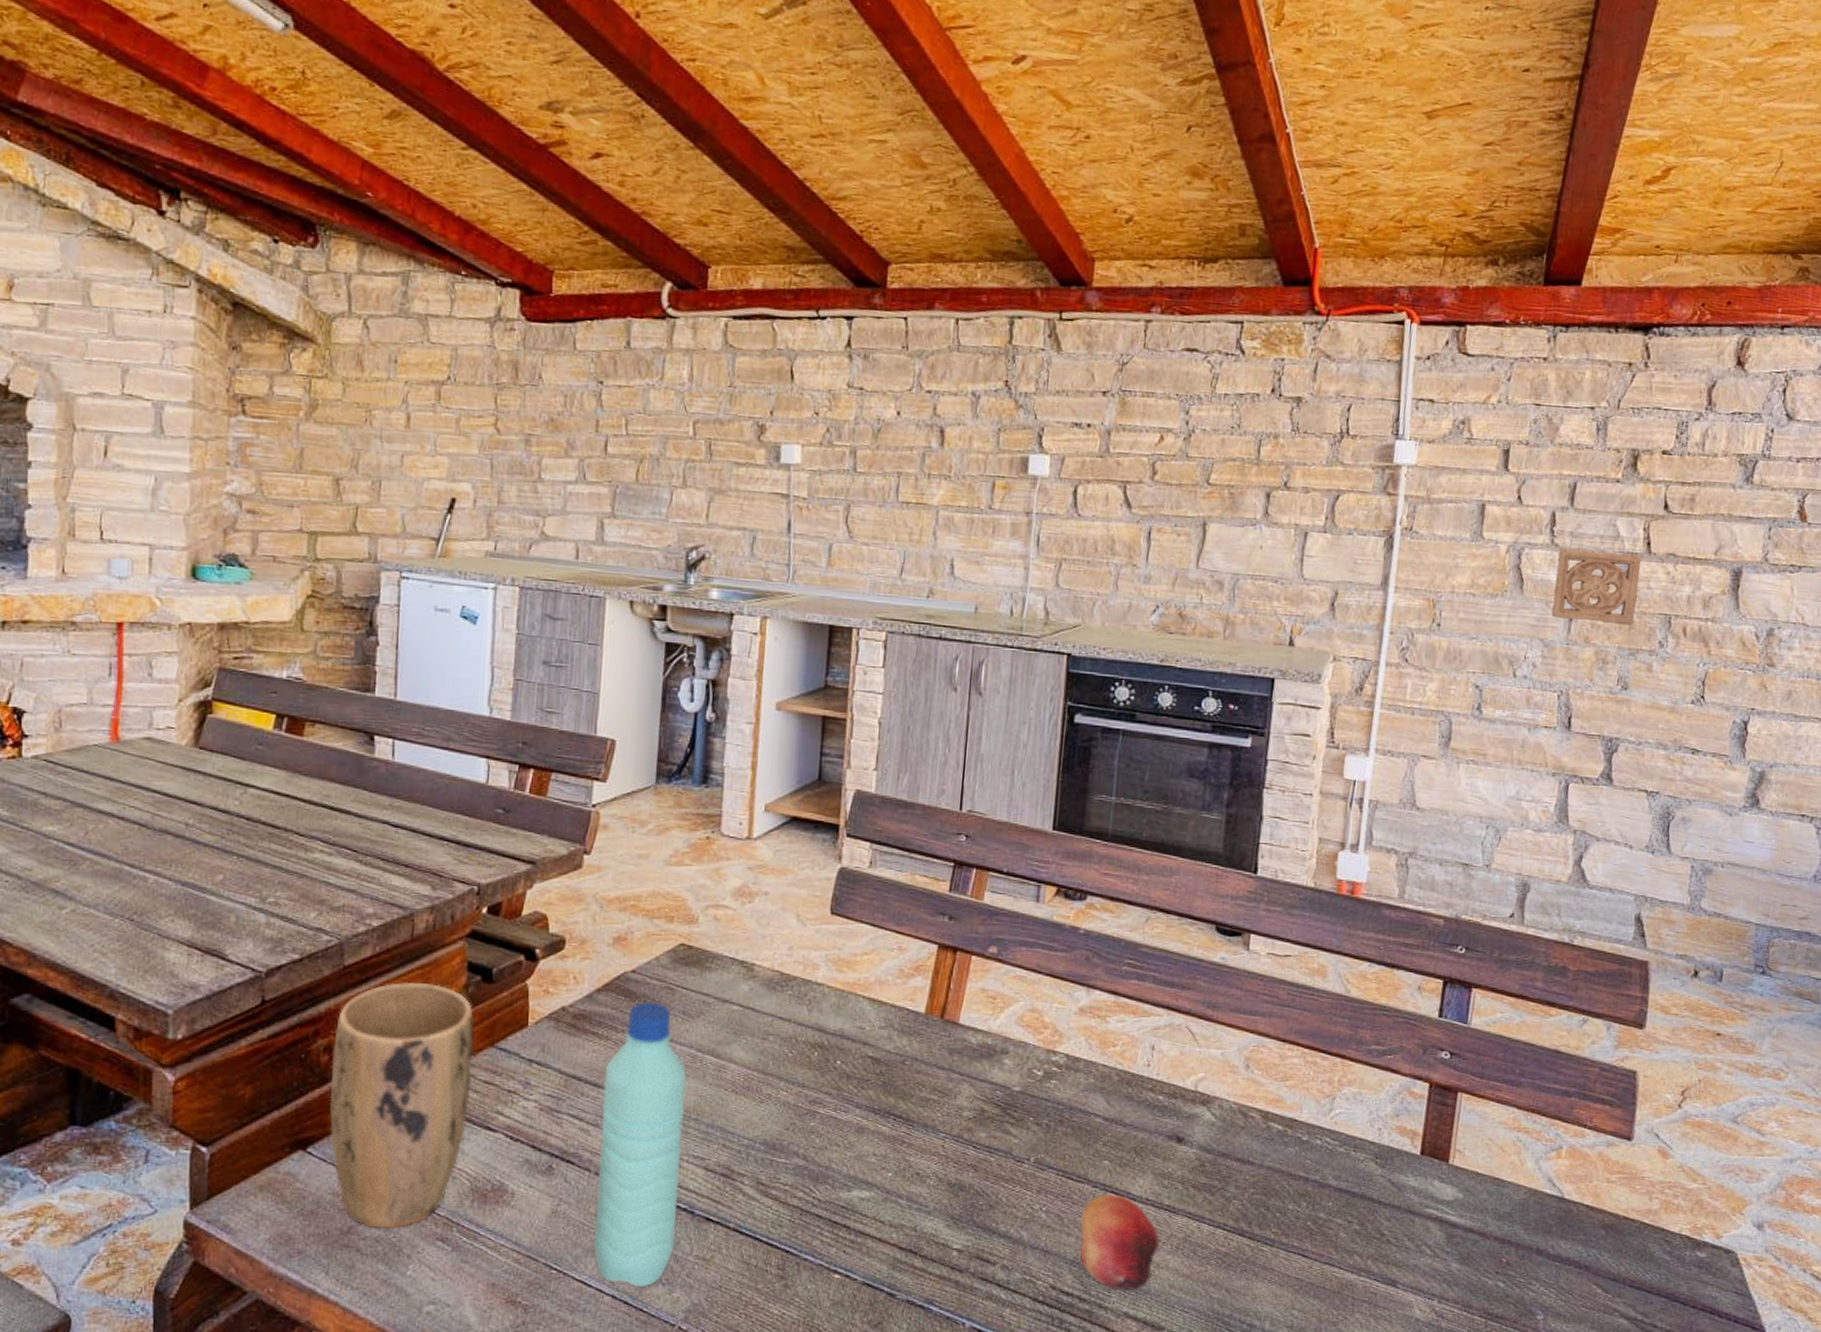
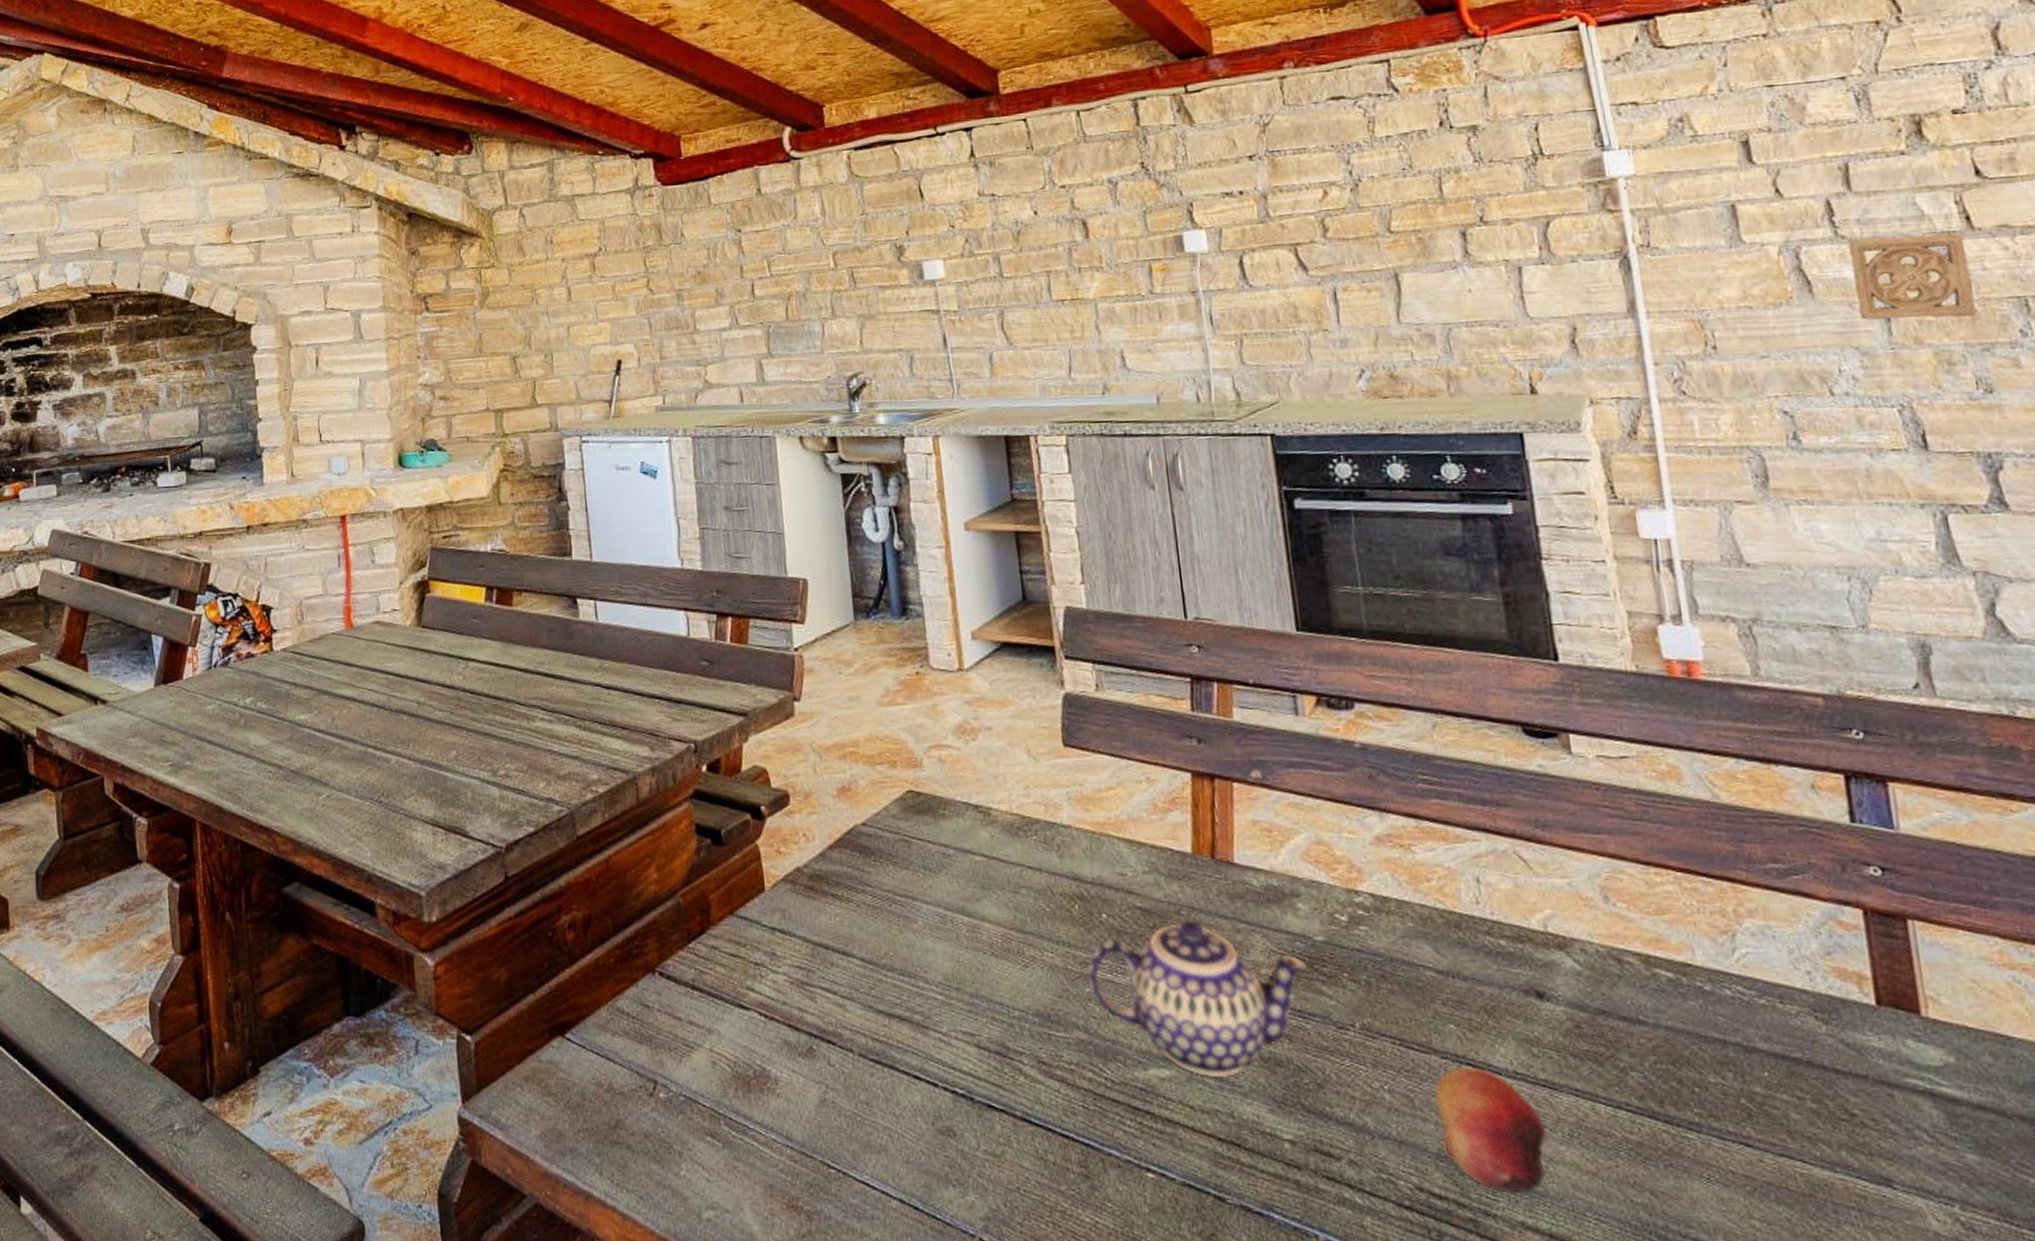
plant pot: present [329,983,474,1229] -> none [577,850,719,1123]
water bottle: present [593,1002,687,1288] -> none [851,857,959,1190]
teapot: none [815,1069,1002,1199] -> present [1088,920,1308,1078]

